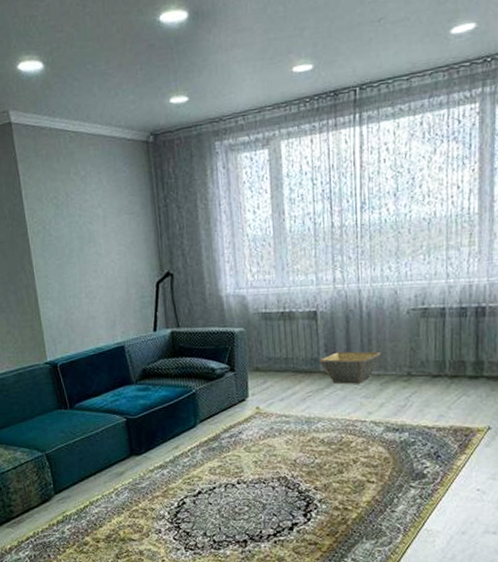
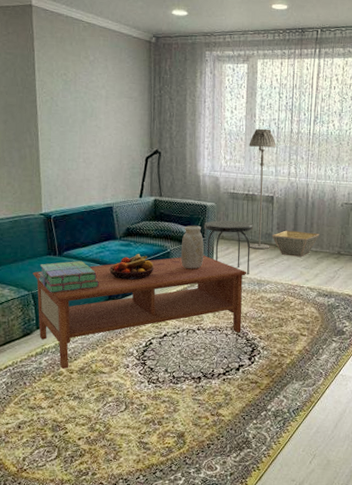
coffee table: none [44,392,292,537] -> present [33,255,247,369]
stack of books: none [50,413,119,452] -> present [38,261,100,293]
fruit bowl: none [127,399,179,431] -> present [109,254,155,280]
vase: none [208,358,236,412] -> present [180,226,204,269]
side table: none [234,346,295,413] -> present [205,220,254,275]
floor lamp: none [279,226,318,380] -> present [249,128,276,250]

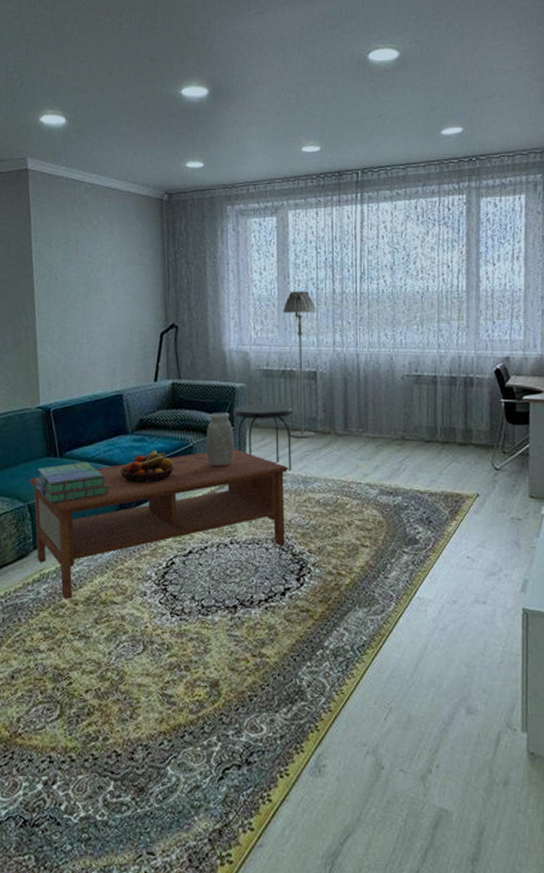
basket: present [272,230,319,257] -> none [317,412,377,445]

